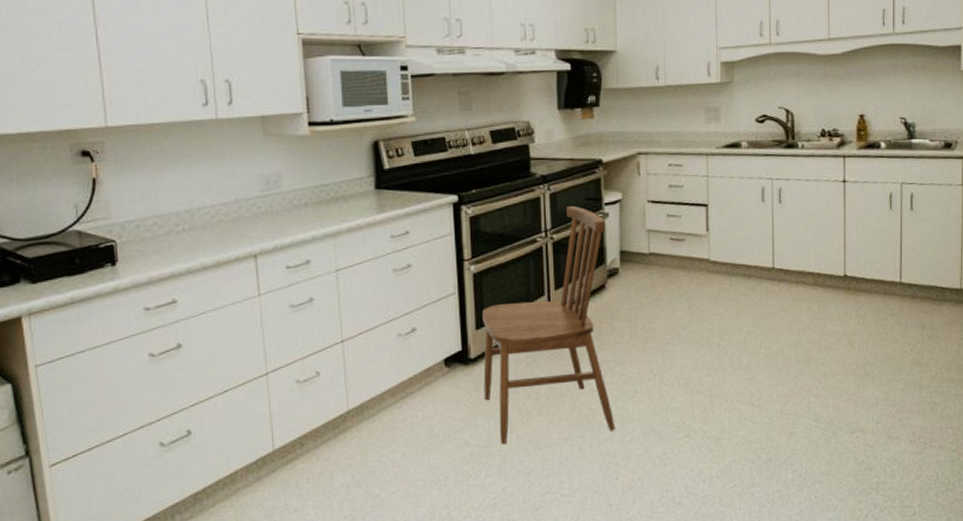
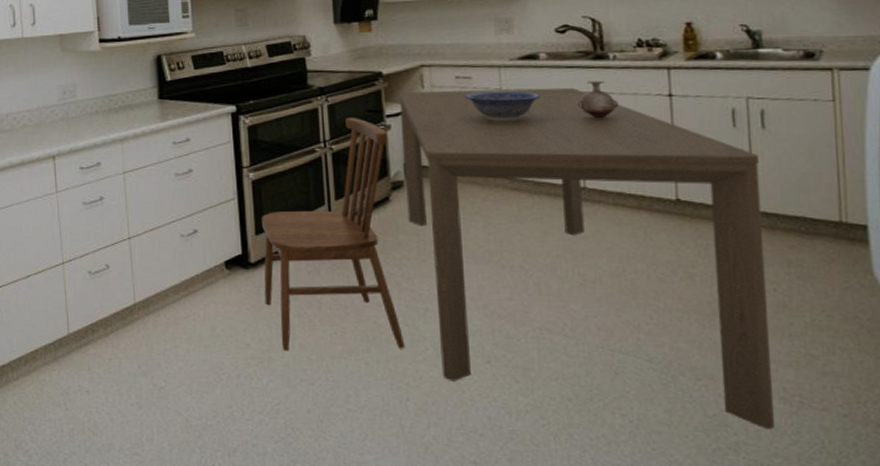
dining table: none [616,174,907,469] -> present [398,87,774,430]
decorative bowl: none [677,178,741,208] -> present [465,91,540,122]
vase: none [770,168,803,203] -> present [577,80,618,118]

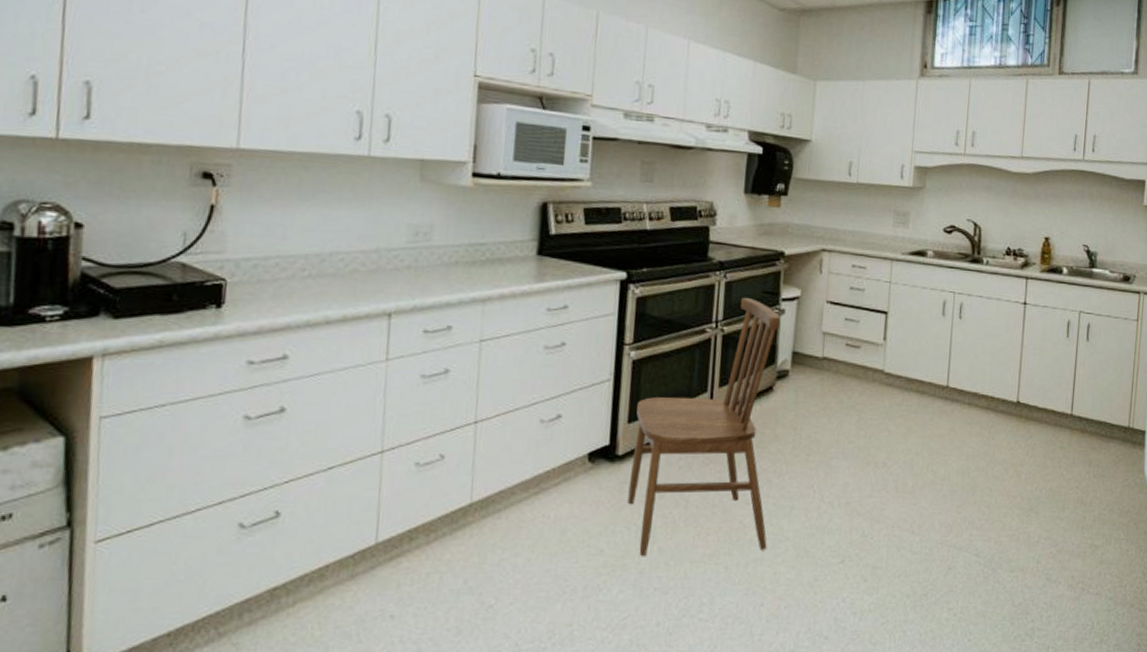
dining table: present [398,87,774,430] -> none [788,275,1081,615]
decorative bowl: present [465,91,540,122] -> none [858,283,923,316]
vase: present [577,80,618,118] -> none [952,283,985,320]

